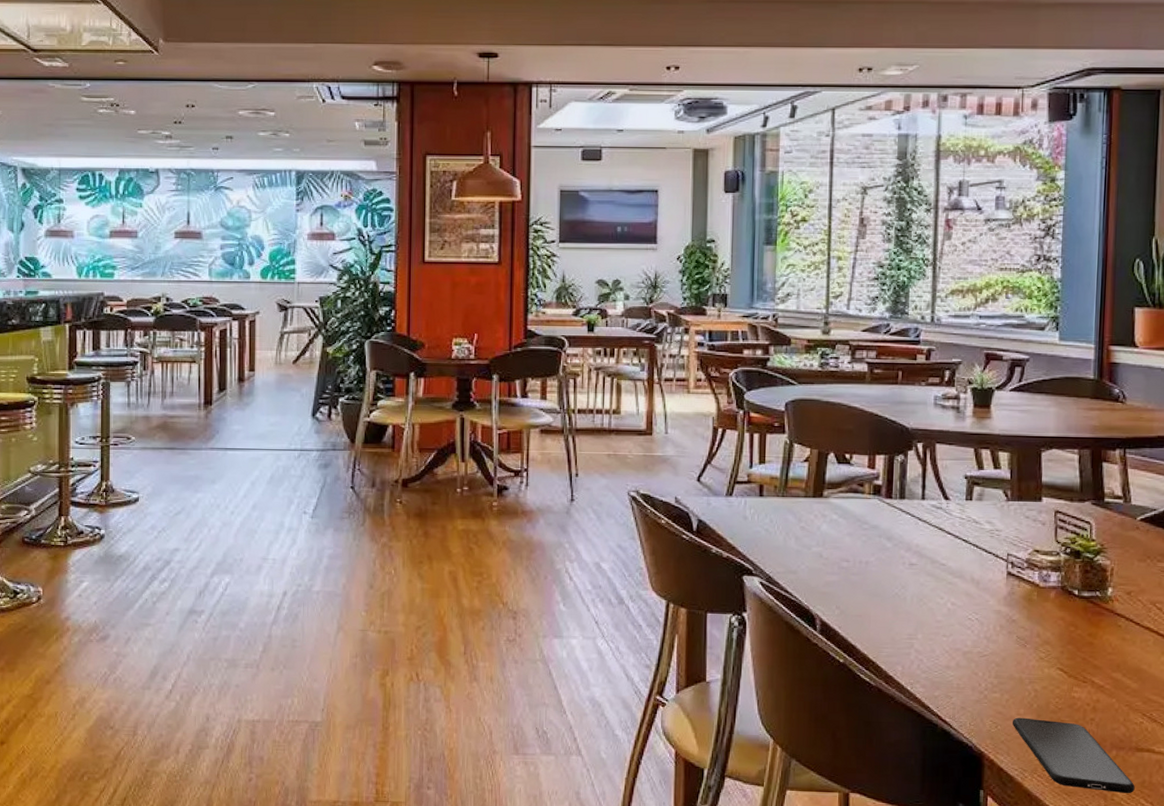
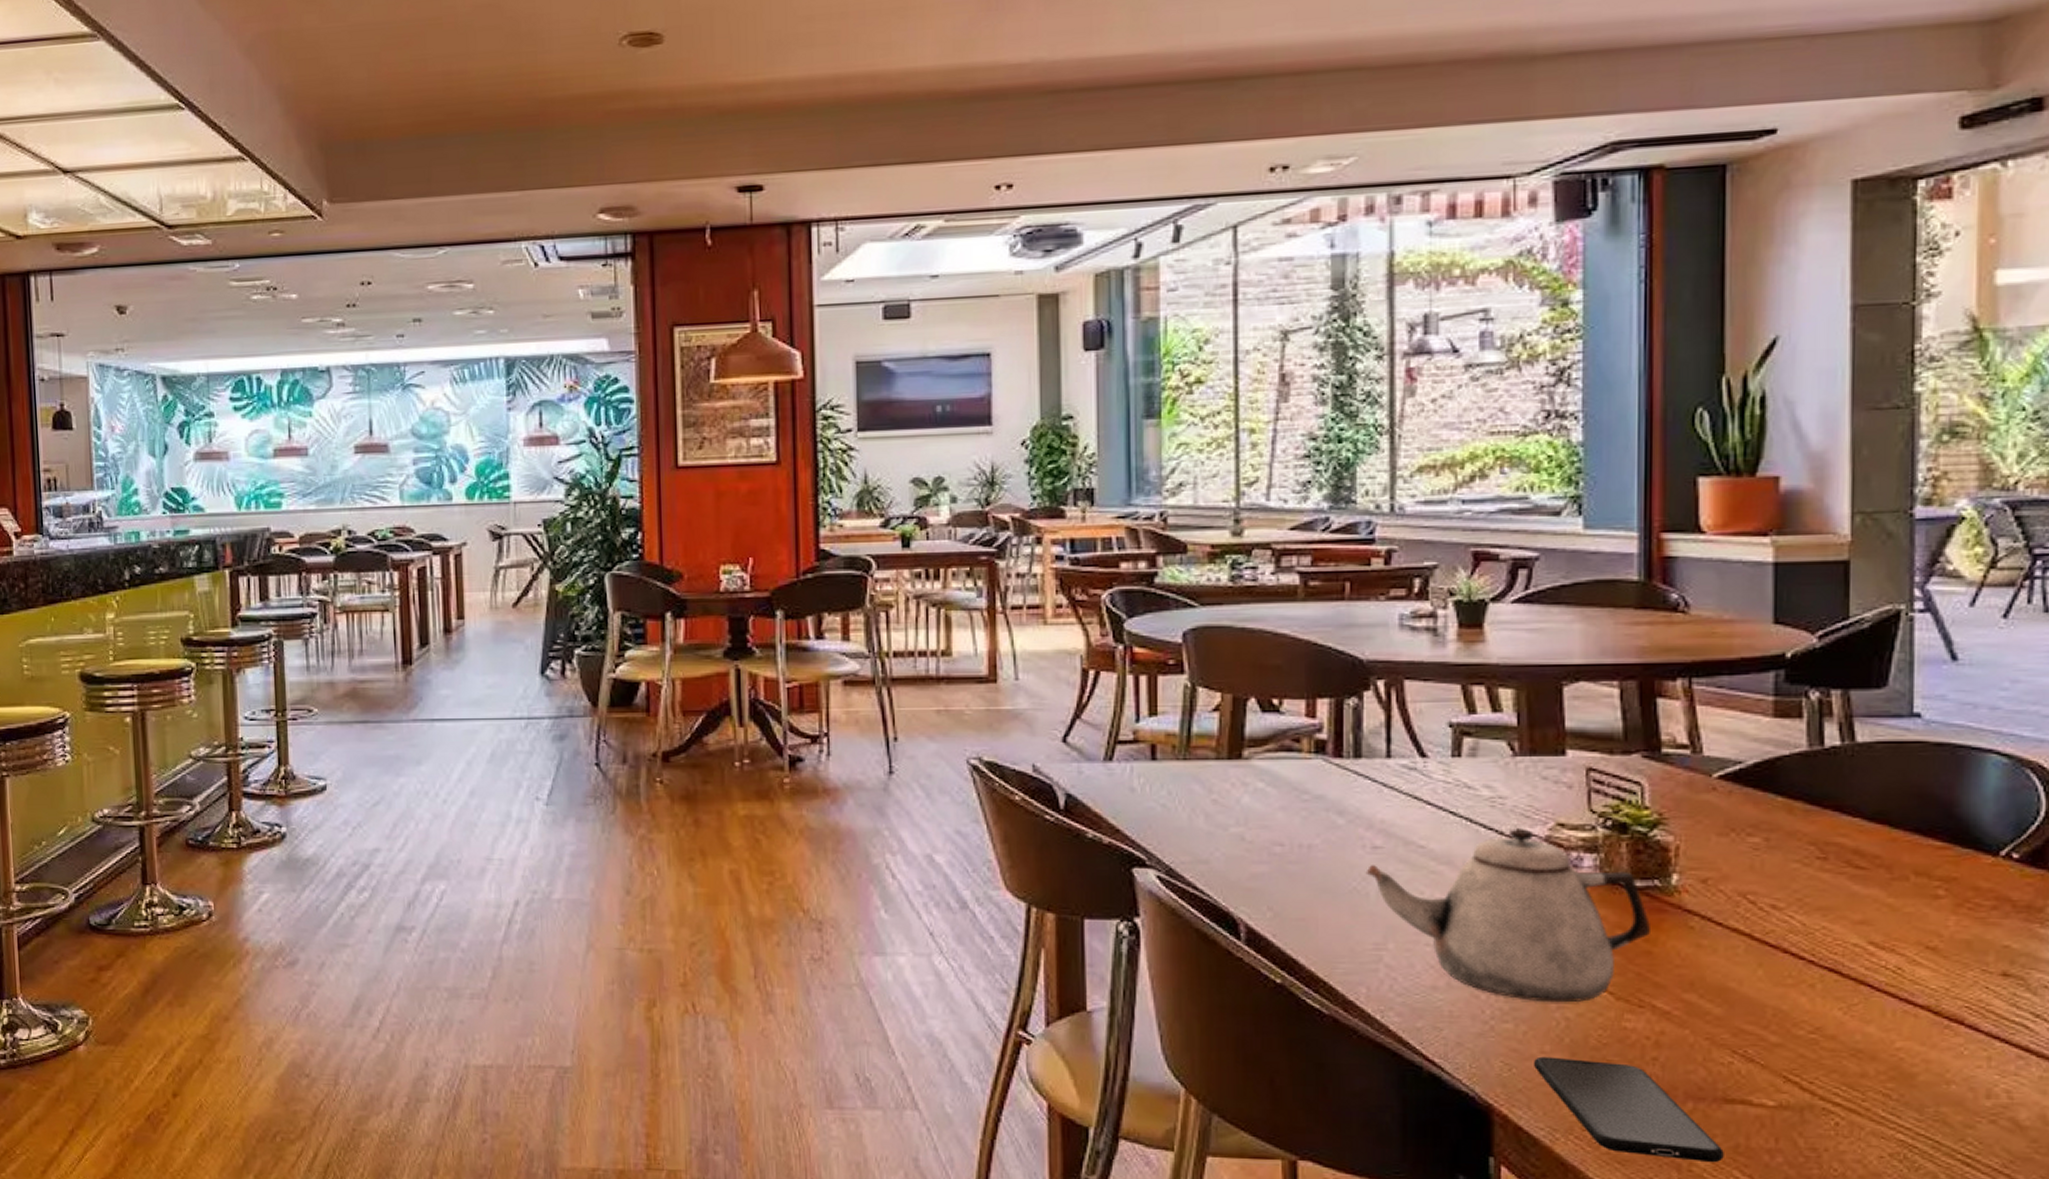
teapot: none [904,553,1094,679] -> present [1366,829,1652,1003]

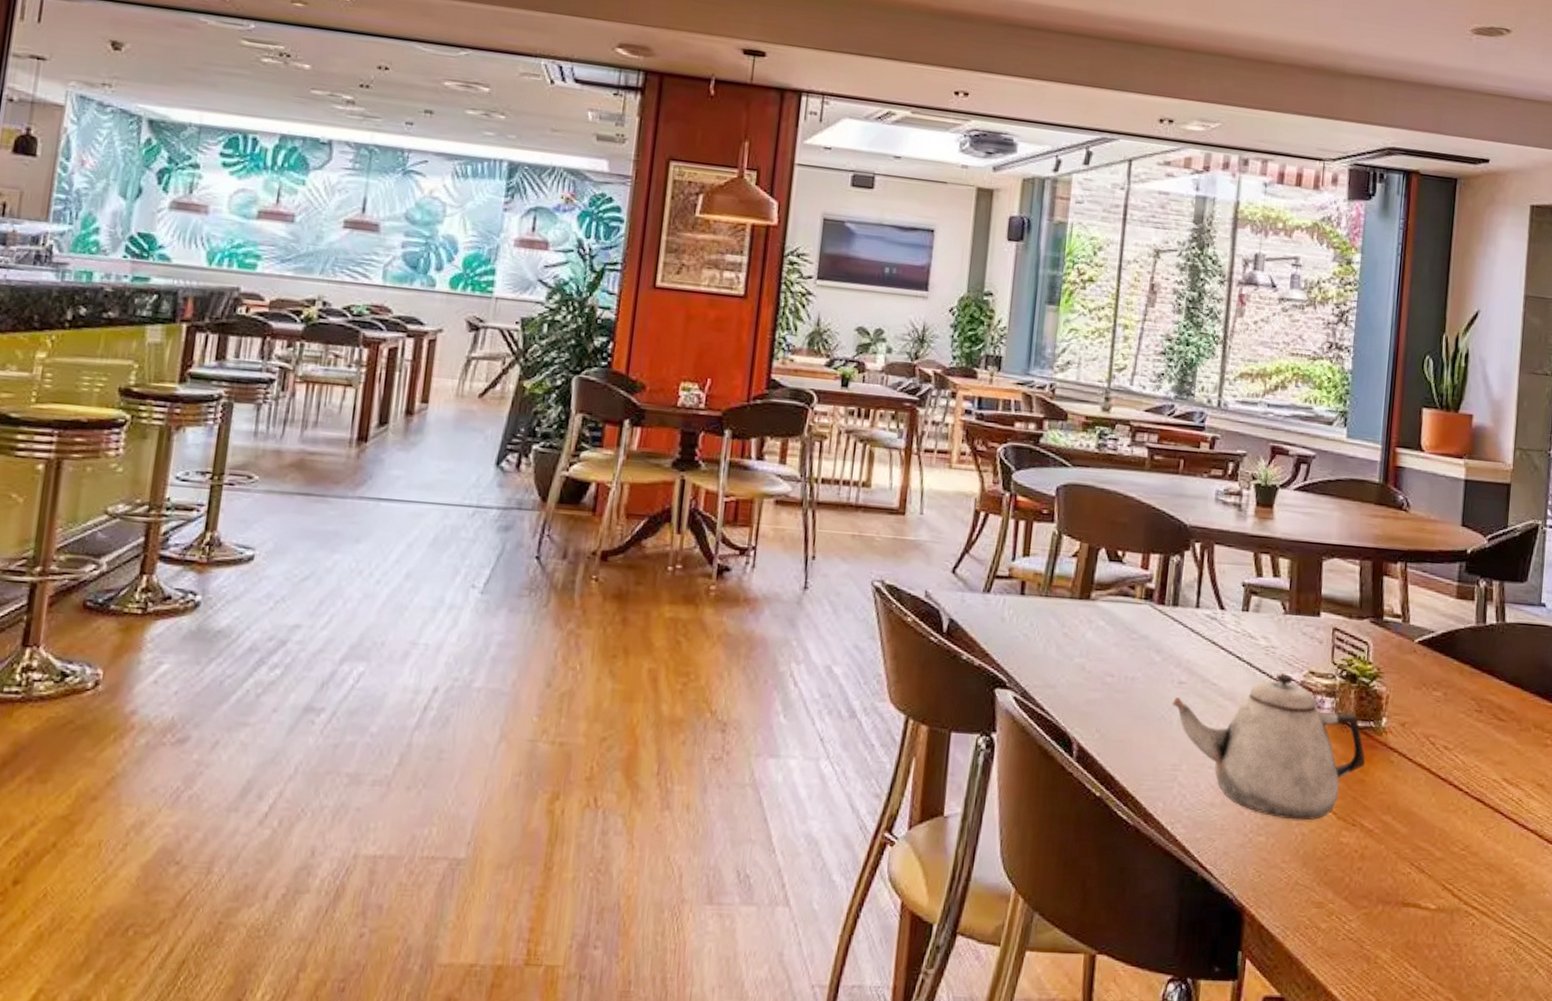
smartphone: present [1534,1056,1724,1163] -> none [1277,865,1400,956]

